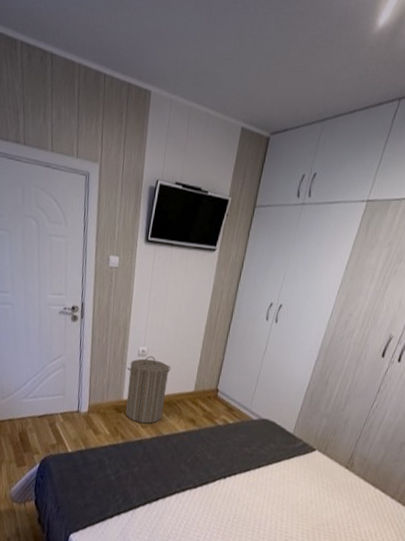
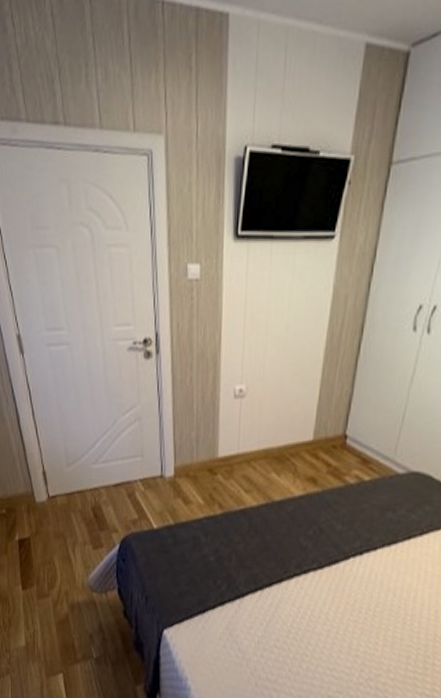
laundry hamper: present [125,356,171,424] -> none [220,396,280,487]

